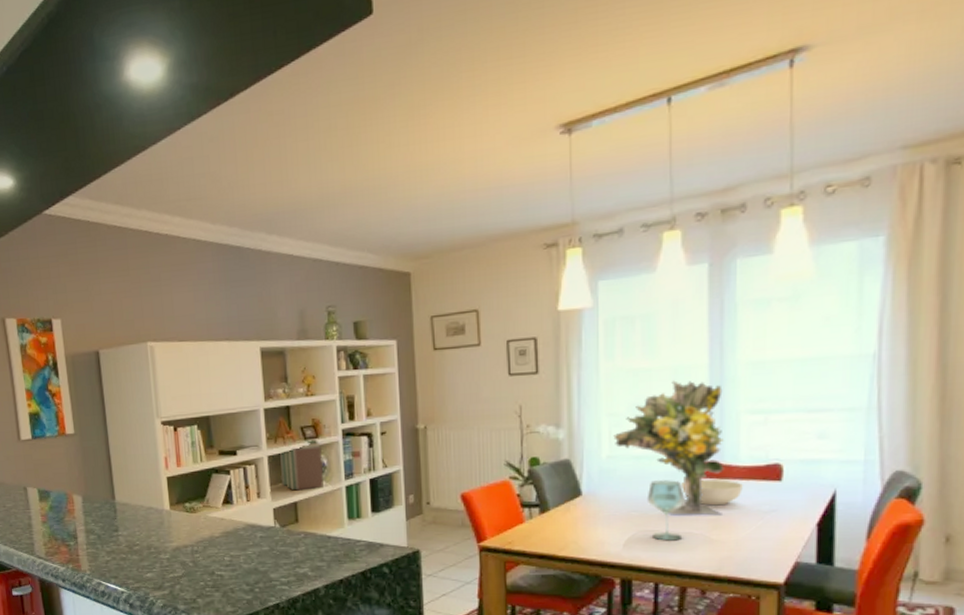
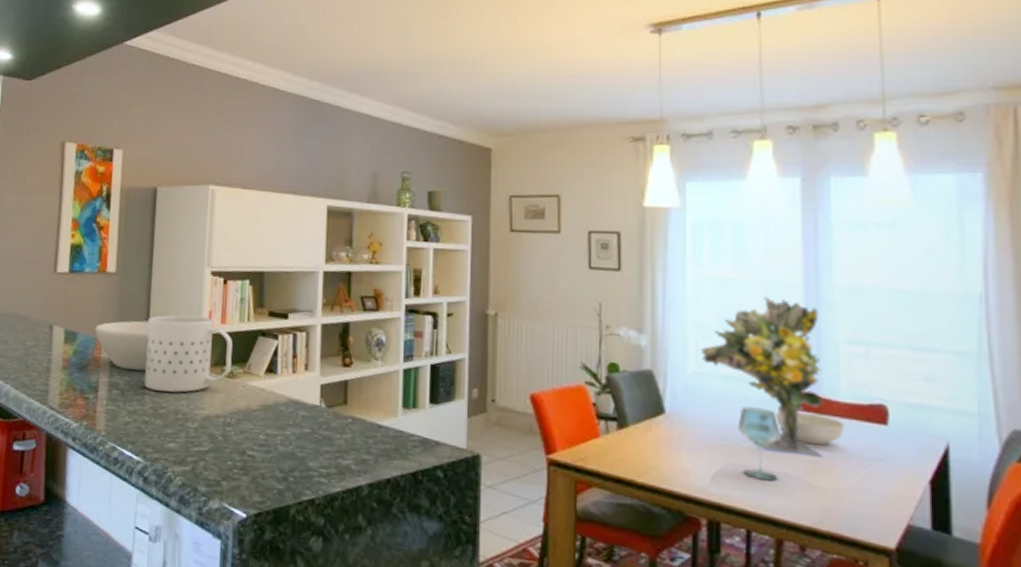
soup bowl: none [64,473,117,516] -> present [95,320,149,371]
mug: none [110,463,193,531] -> present [144,315,233,393]
books: present [280,440,324,491] -> none [333,312,382,368]

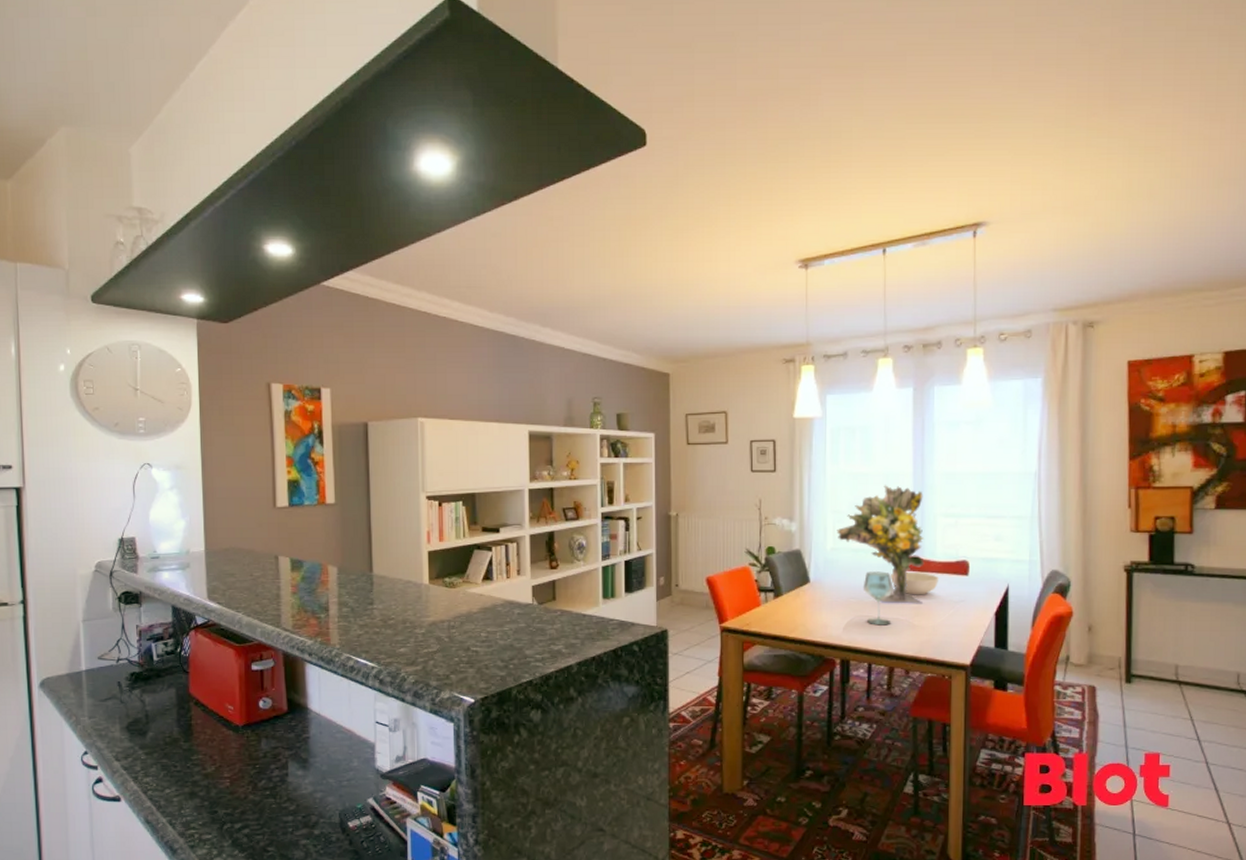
soup bowl: present [95,320,149,371] -> none [320,545,373,589]
mug: present [144,315,233,393] -> none [370,537,452,605]

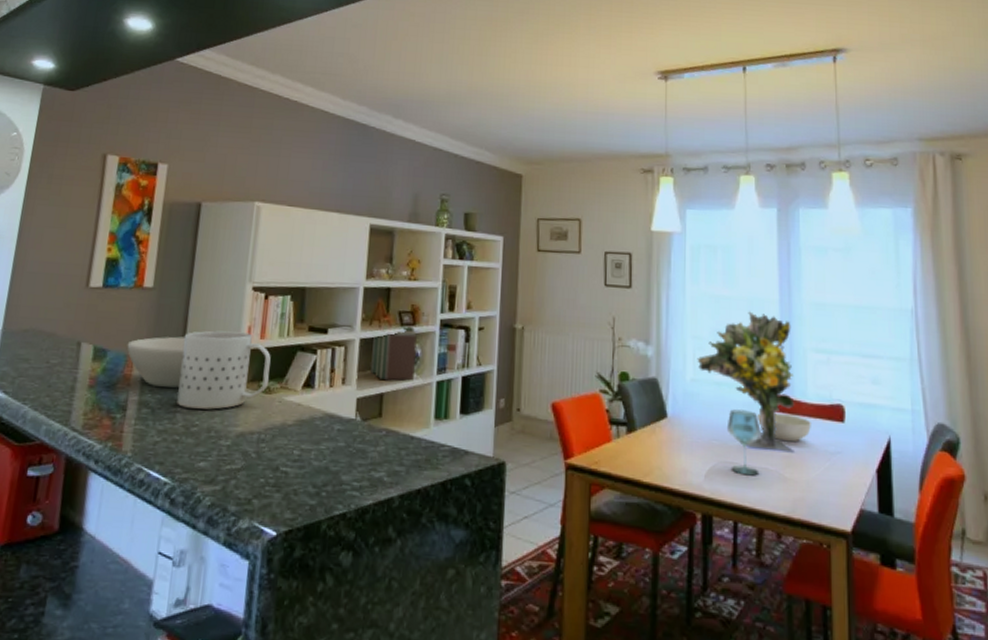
soup bowl: none [320,545,373,589] -> present [126,336,185,388]
mug: none [370,537,452,605] -> present [177,330,271,410]
books: none [541,521,582,569] -> present [370,326,418,381]

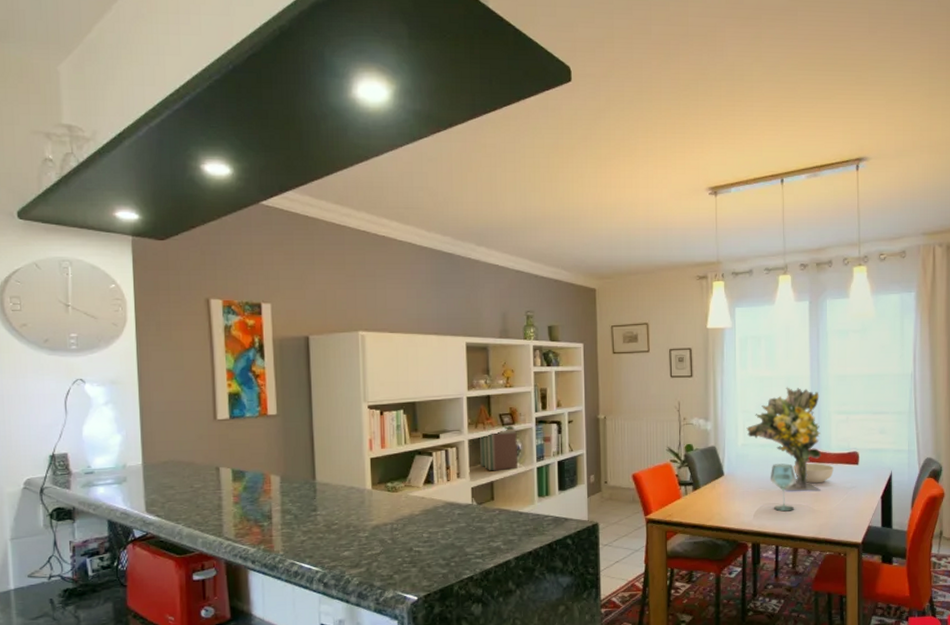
soup bowl: present [126,336,185,388] -> none [262,453,317,497]
mug: present [177,330,271,410] -> none [312,444,395,511]

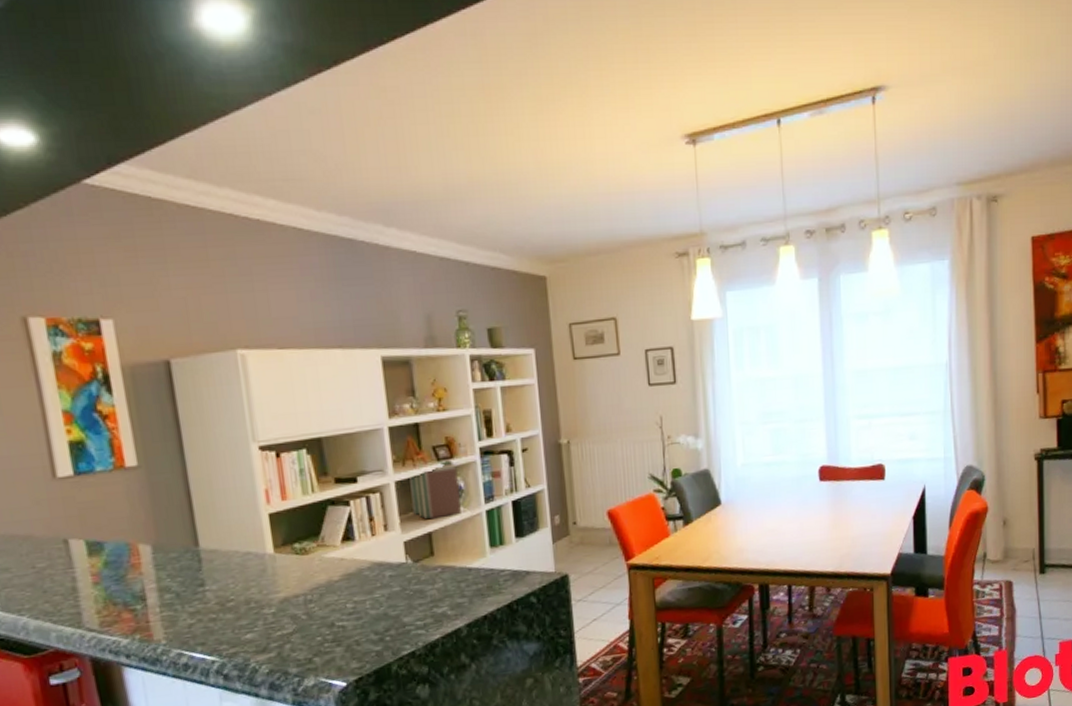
bouquet: present [746,387,822,492] -> none [746,389,840,519]
wine glass: present [770,463,796,512] -> none [777,484,810,543]
bowl: present [793,463,834,484] -> none [805,481,855,507]

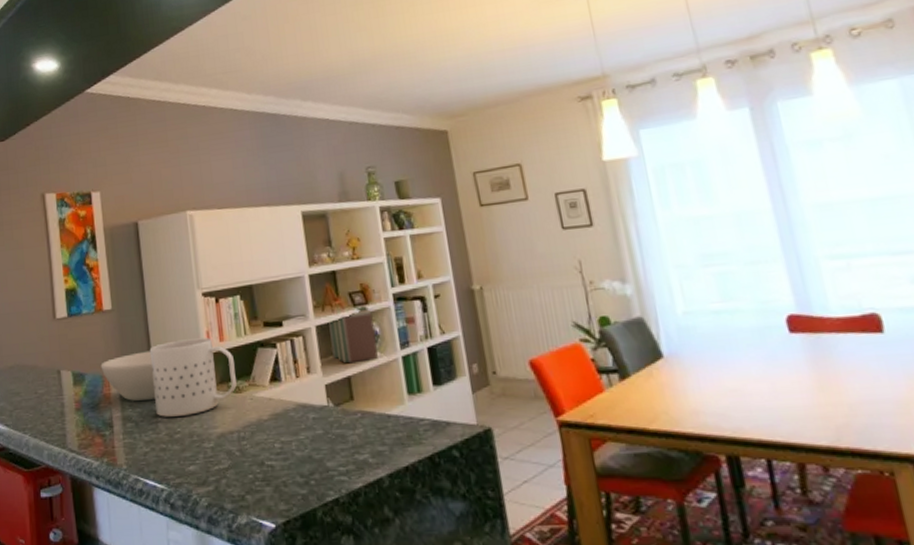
soup bowl: none [125,513,202,570] -> present [100,351,156,401]
mug: none [191,496,303,585] -> present [149,337,237,417]

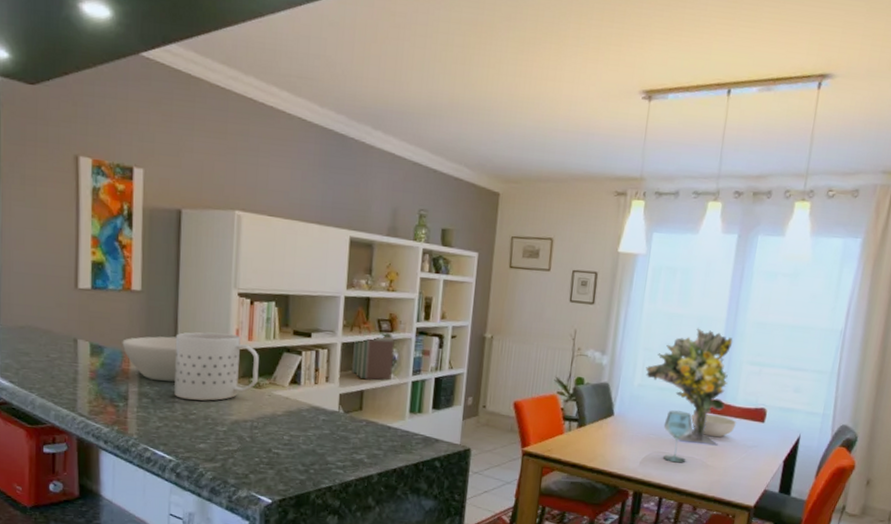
bouquet: none [685,227,826,377] -> present [645,328,733,446]
wine glass: none [736,336,787,408] -> present [663,410,693,463]
bowl: none [770,333,843,365] -> present [691,413,736,438]

